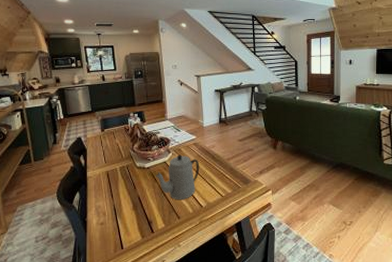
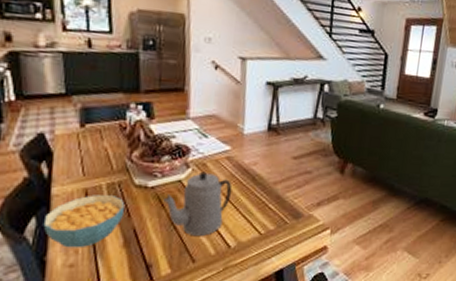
cereal bowl: none [83,175,131,212] -> present [43,195,124,248]

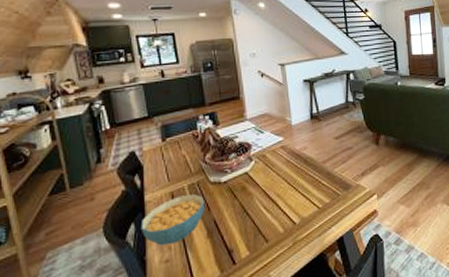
teapot: present [164,171,233,237] -> none [235,161,290,219]

